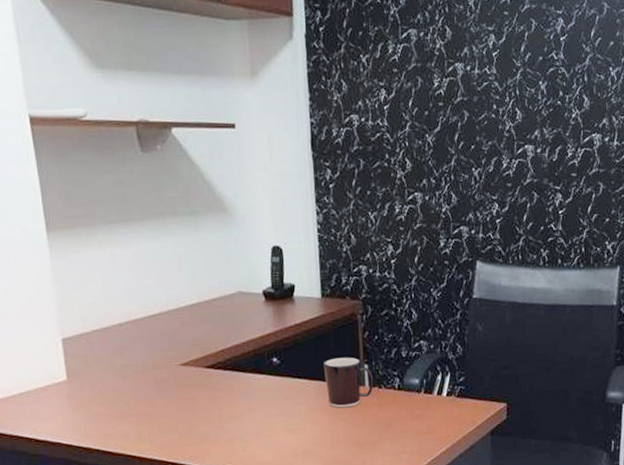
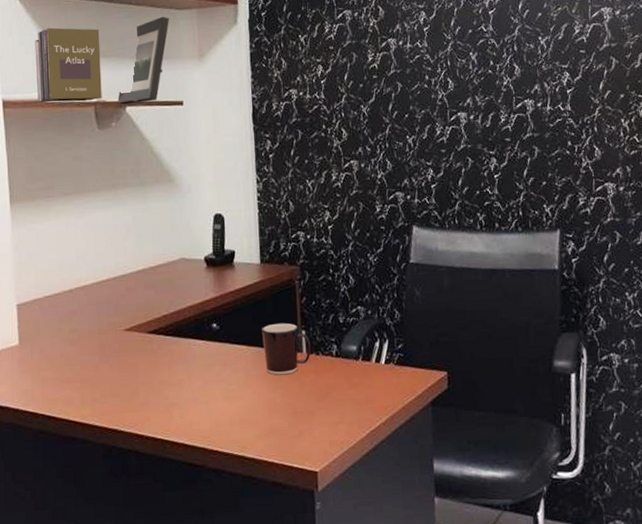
books: none [62,34,144,121] -> present [35,28,102,102]
picture frame: none [162,26,217,126] -> present [117,16,169,105]

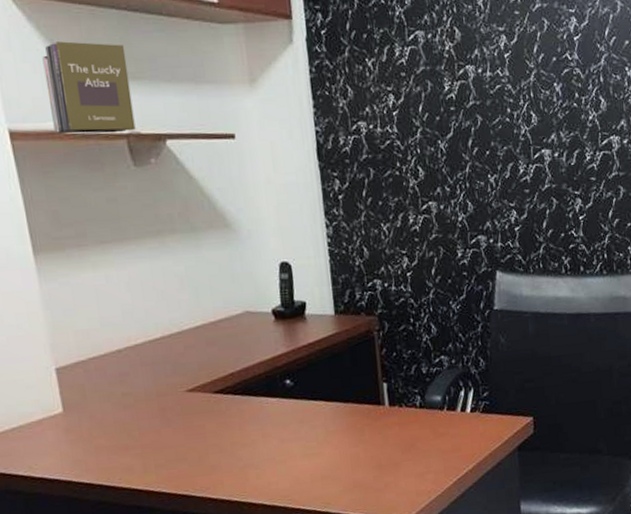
picture frame: present [117,16,169,105] -> none [155,31,211,137]
mug: present [262,322,312,376] -> none [340,375,394,430]

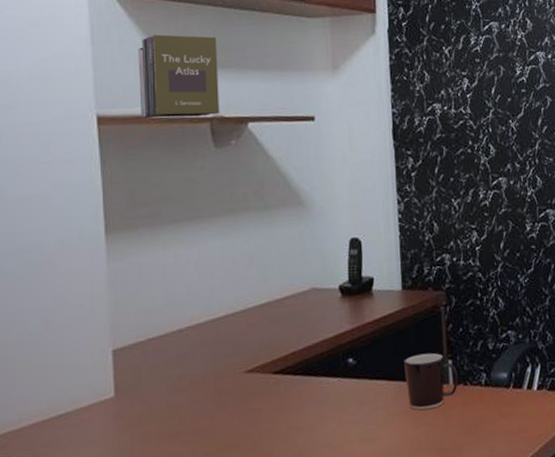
mug: none [340,375,394,430] -> present [404,352,459,411]

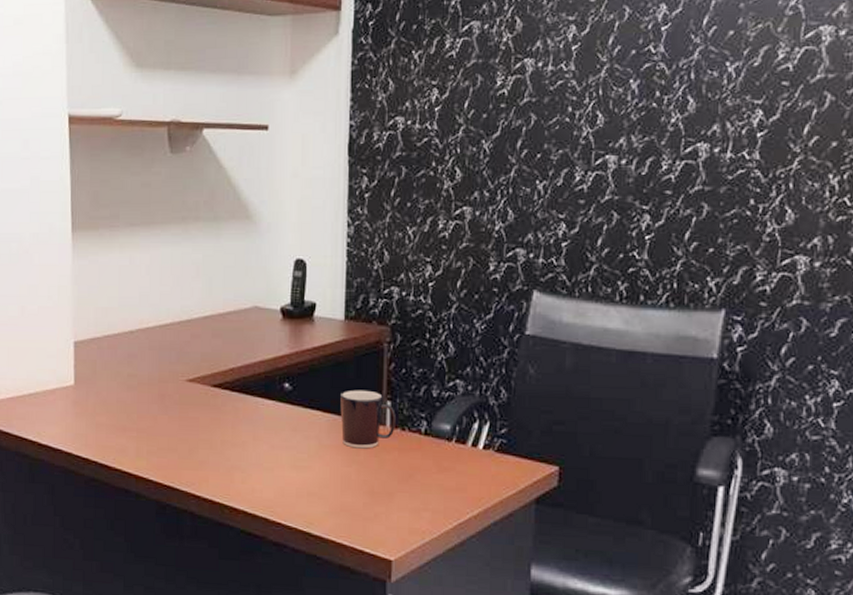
books: present [138,34,220,118] -> none [105,33,178,121]

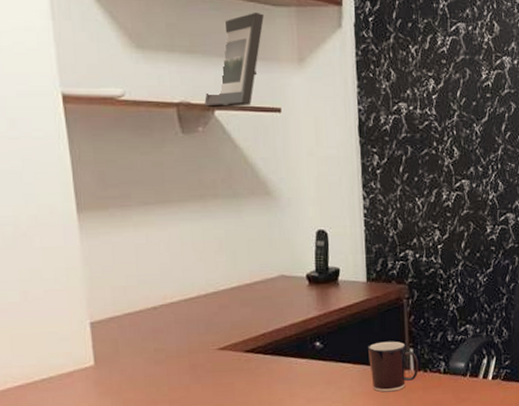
picture frame: none [194,23,258,126] -> present [204,12,264,108]

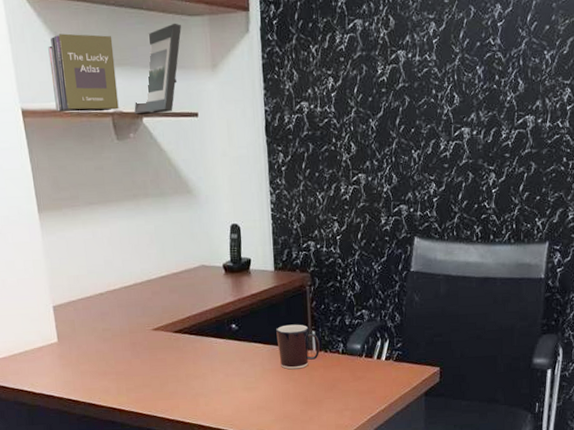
books: none [100,14,186,101] -> present [48,33,119,112]

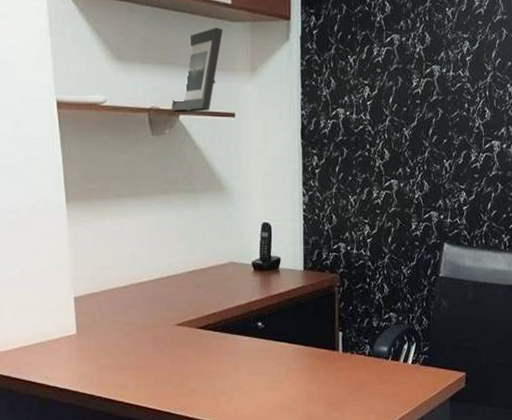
books: present [48,33,119,112] -> none [88,30,156,107]
mug: present [276,324,321,370] -> none [303,324,347,370]

